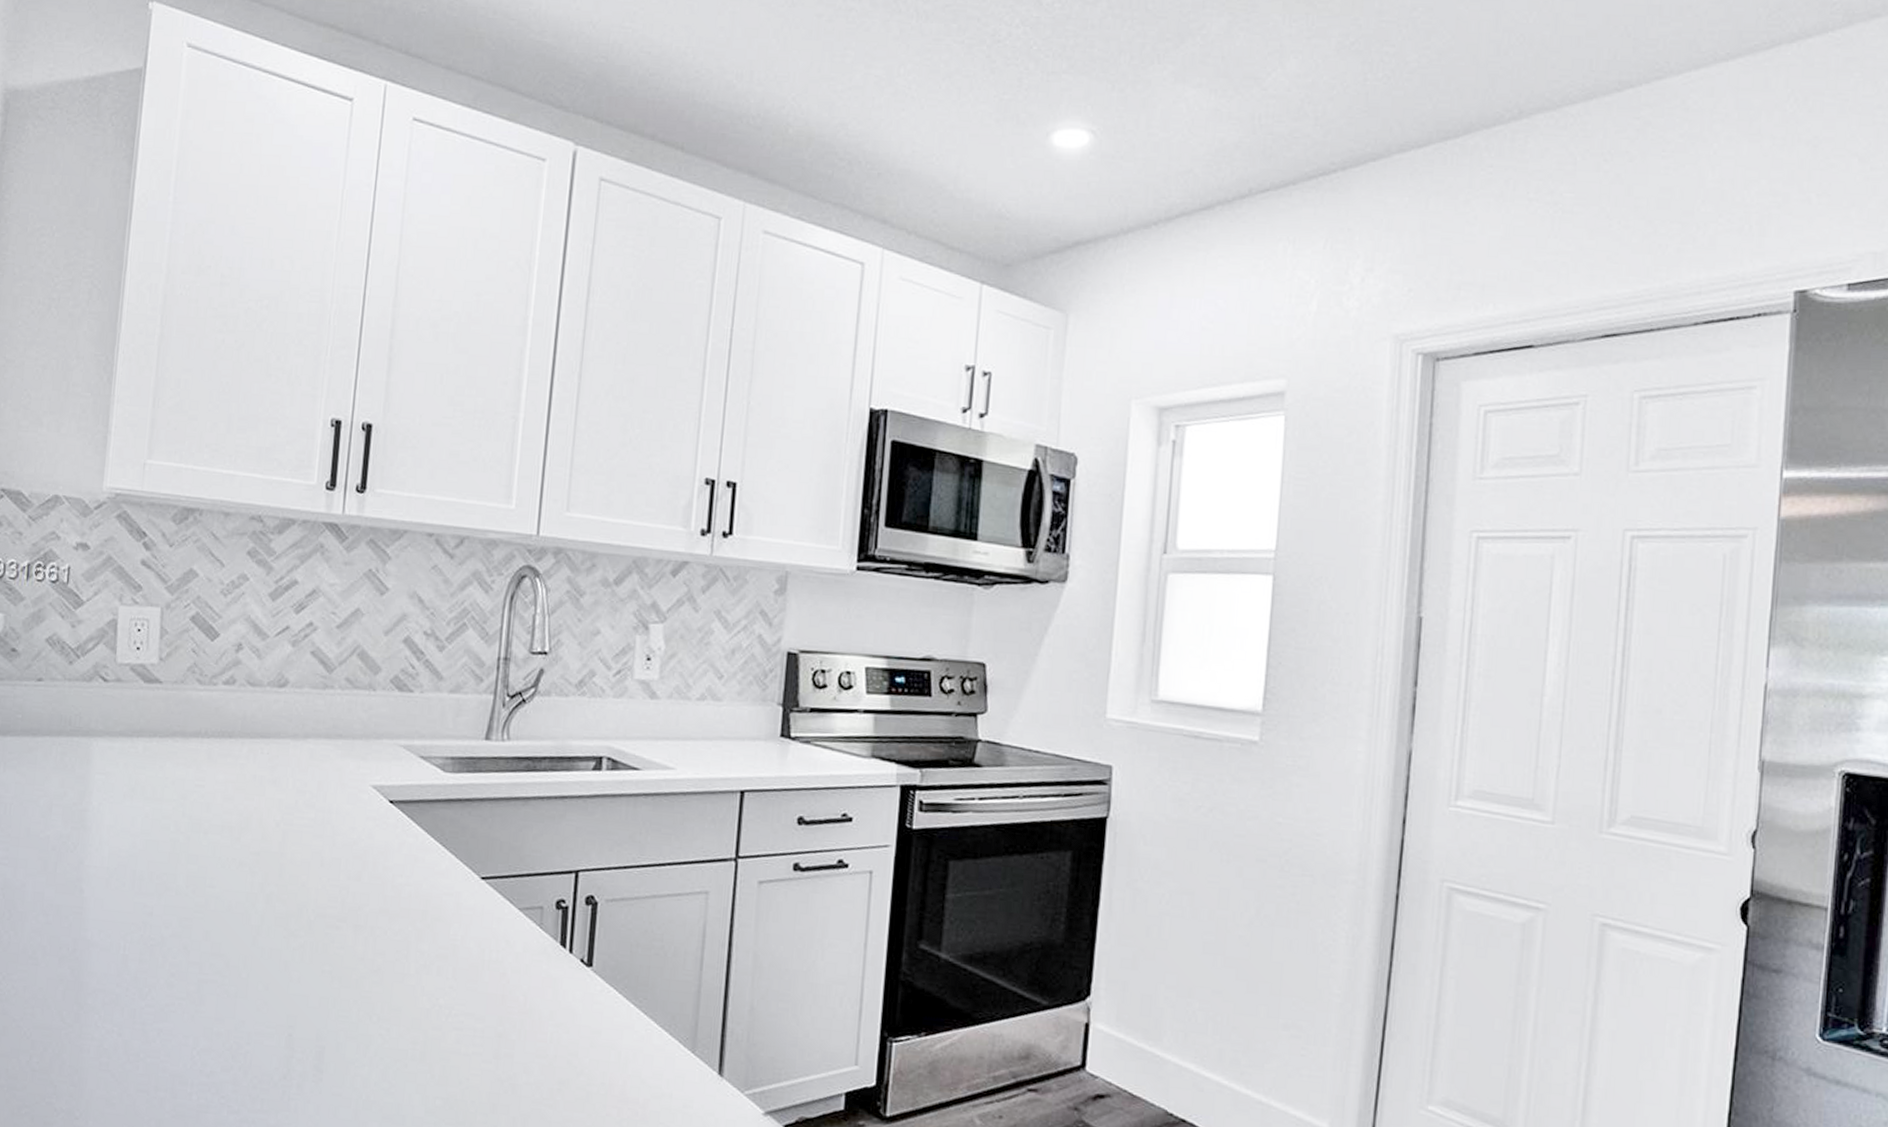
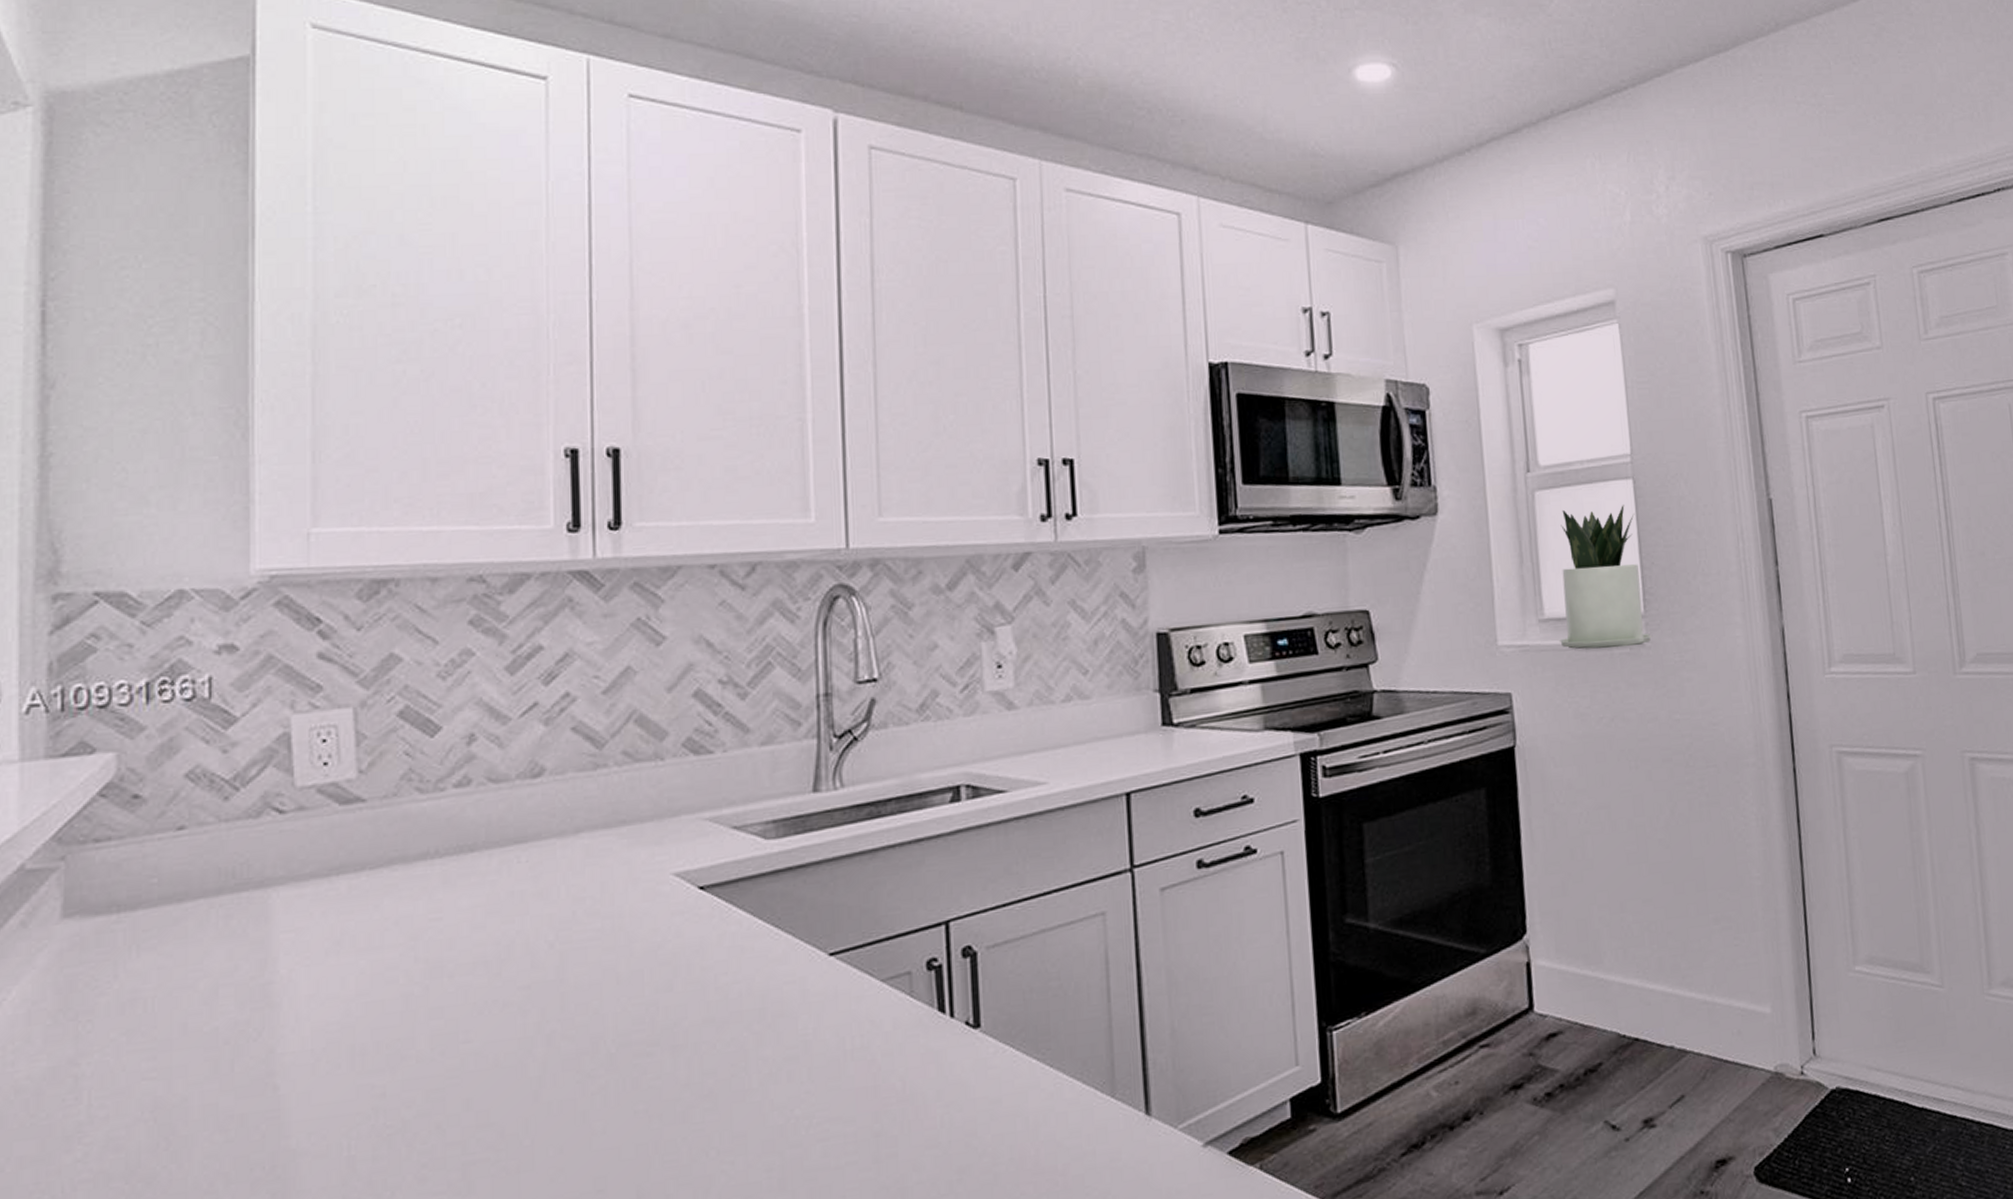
planter: none [1168,597,1269,743] -> present [1558,505,1653,650]

